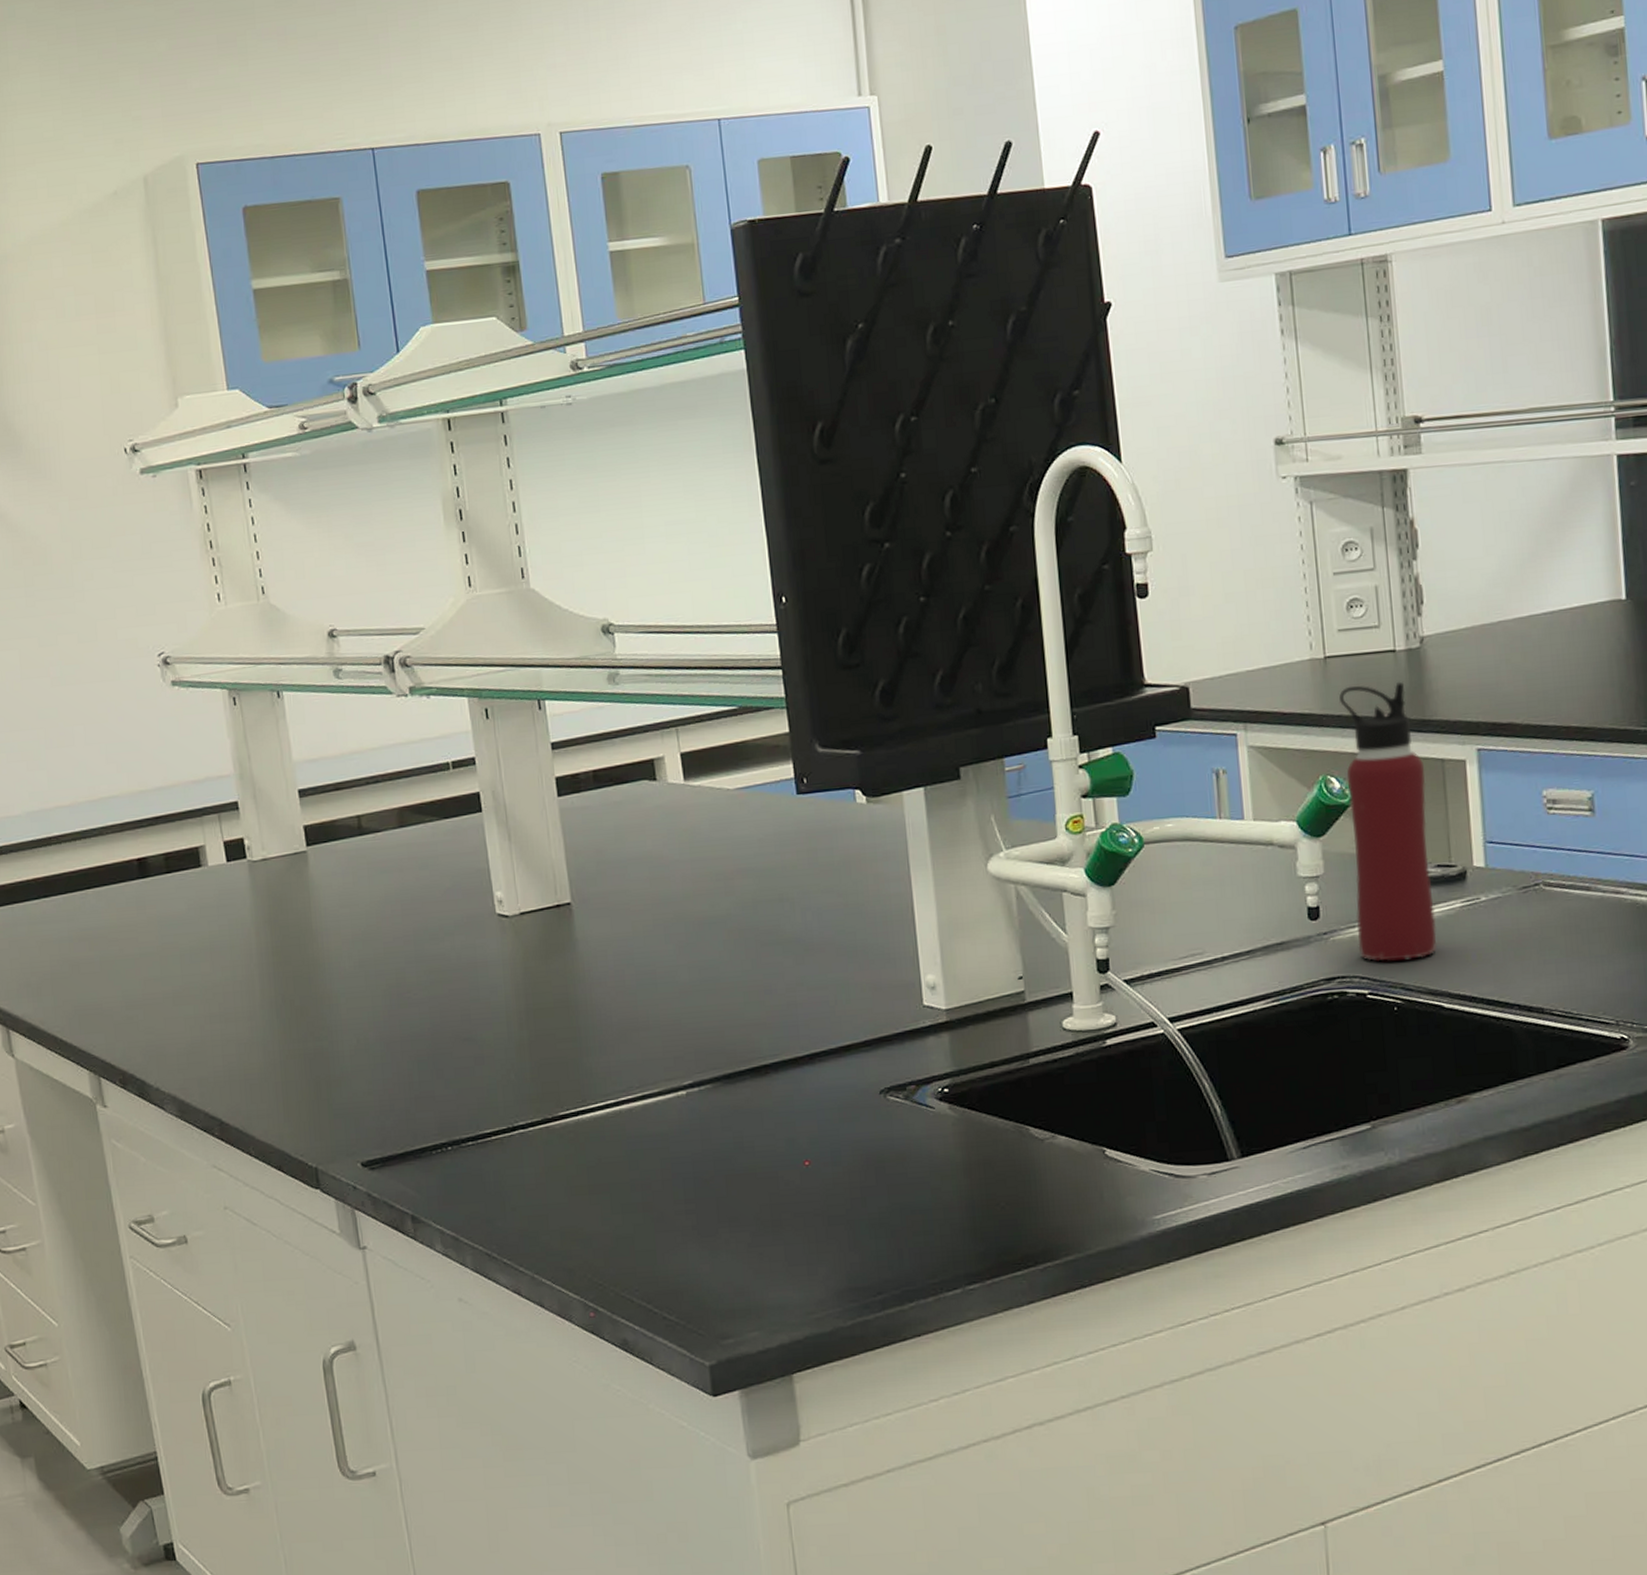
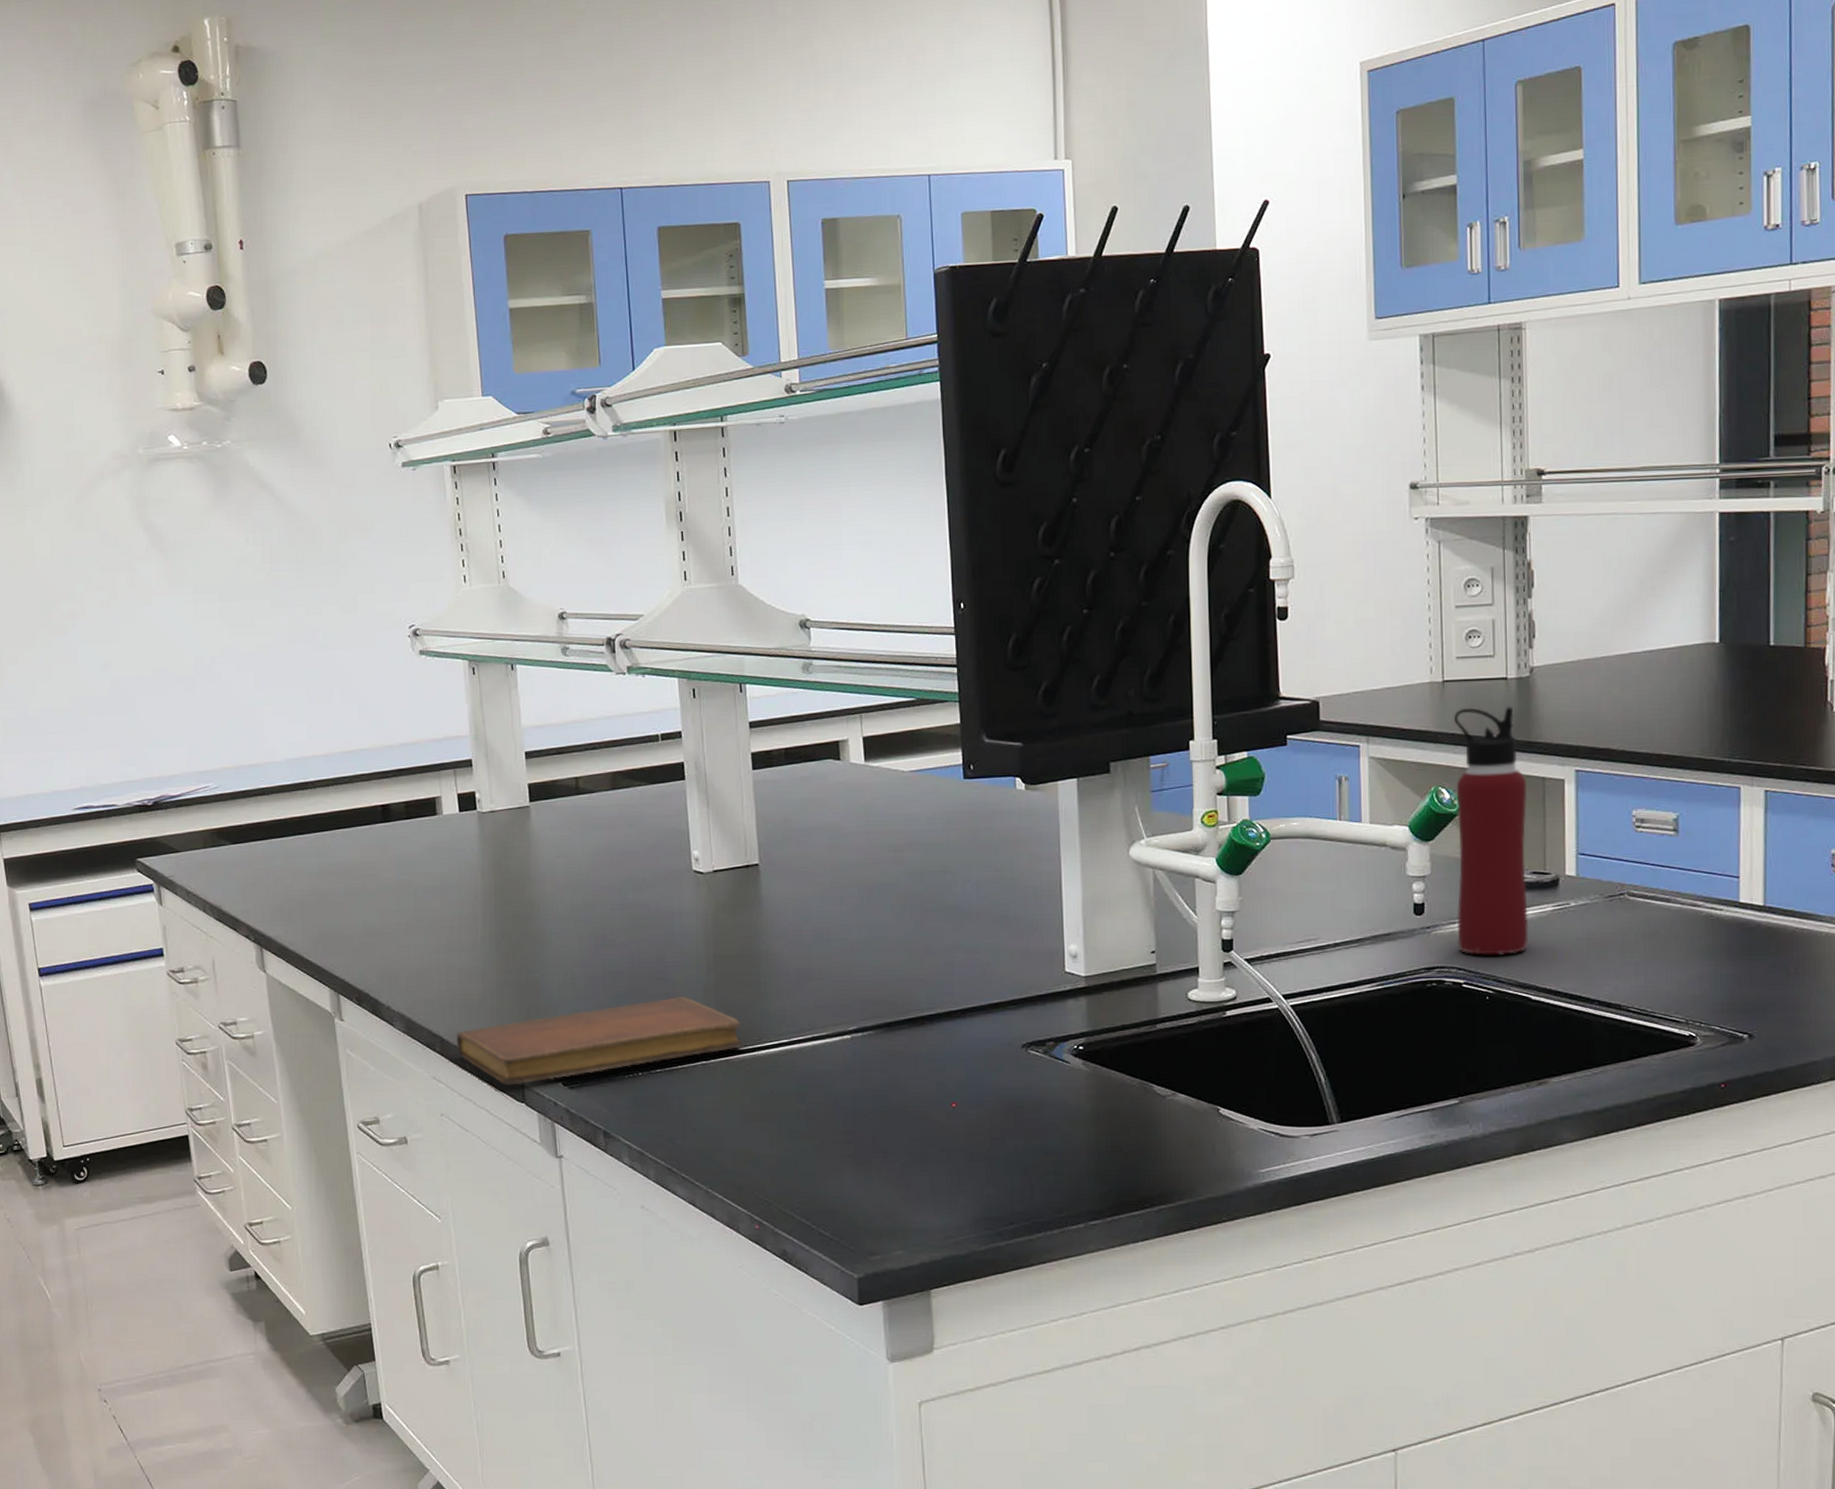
notebook: none [237,1056,565,1170] -> present [456,996,744,1086]

